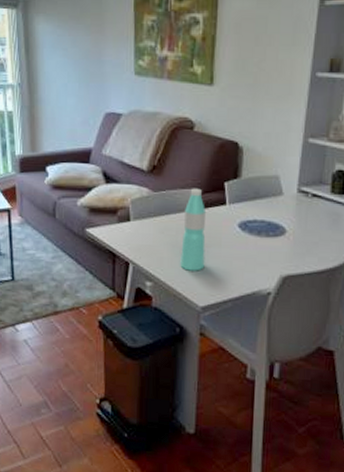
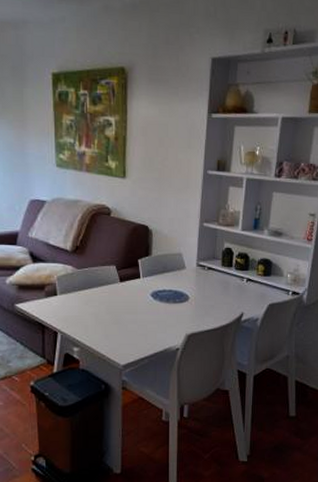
water bottle: present [180,188,206,271] -> none [103,265,124,336]

